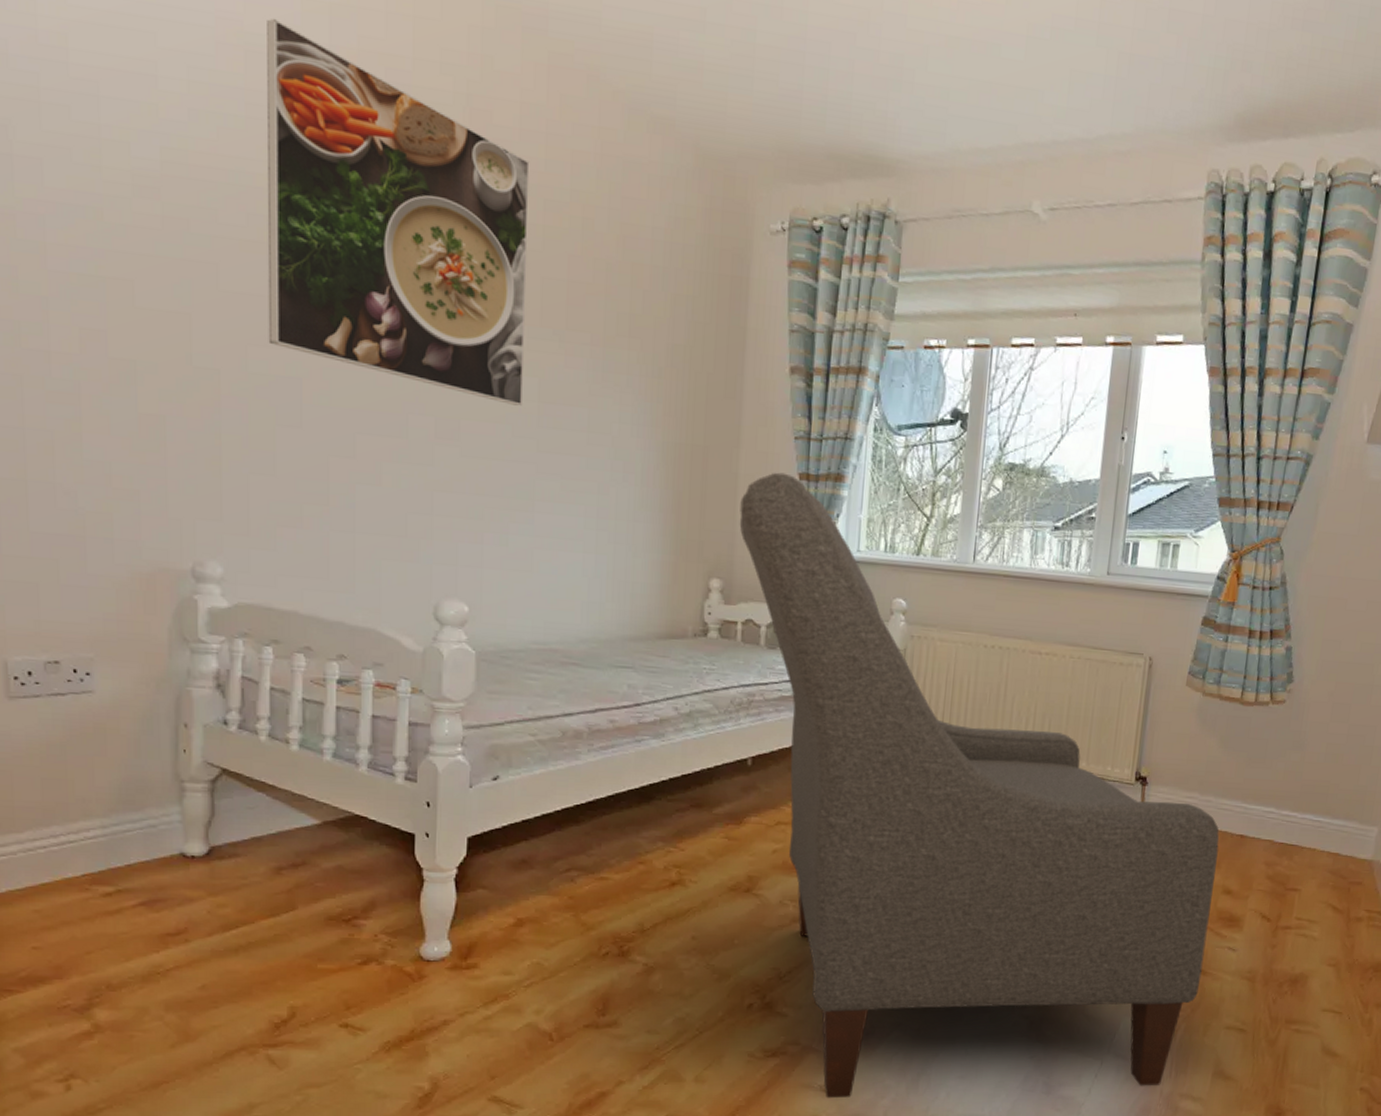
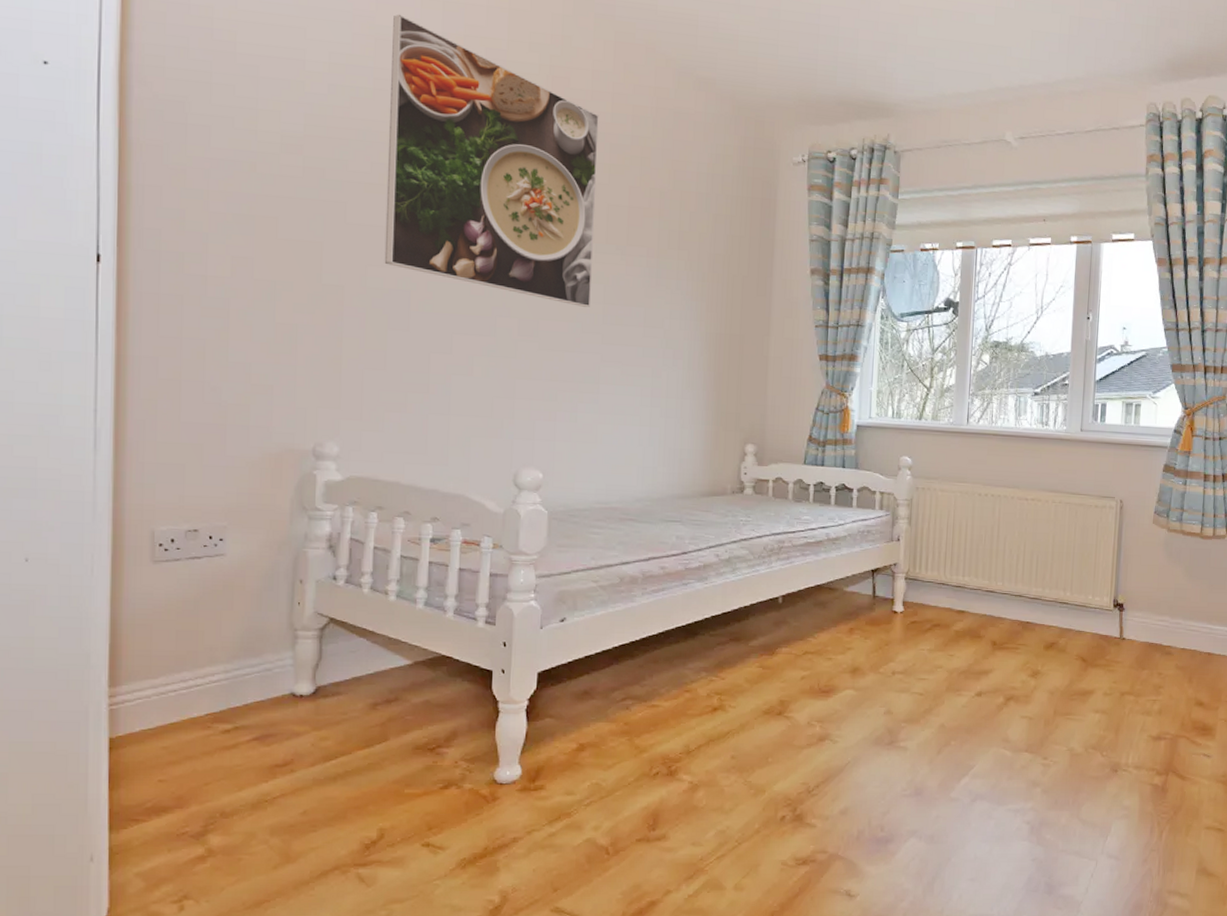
chair: present [739,472,1219,1099] -> none [770,354,1190,902]

